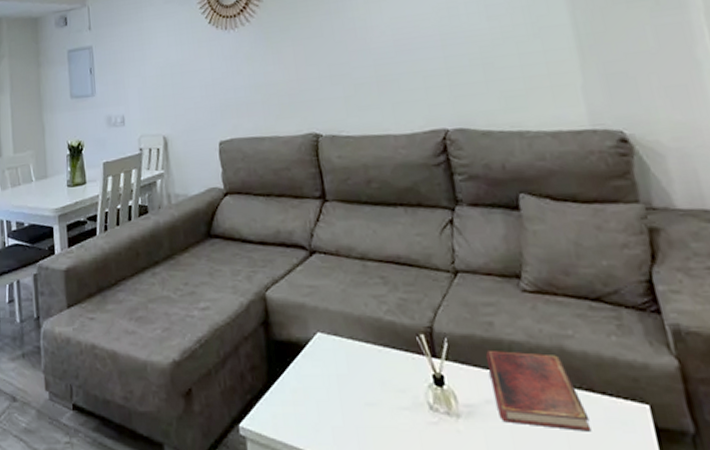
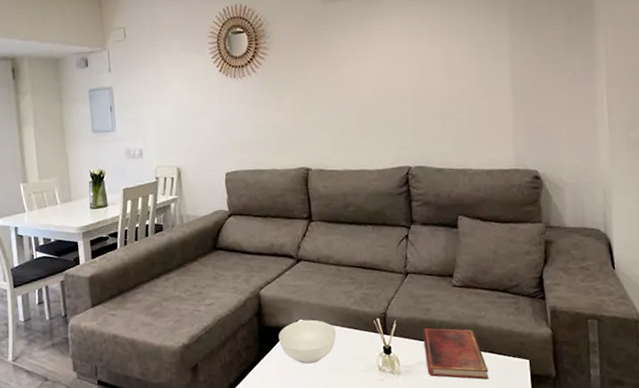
bowl: none [291,333,367,395] -> present [278,319,336,364]

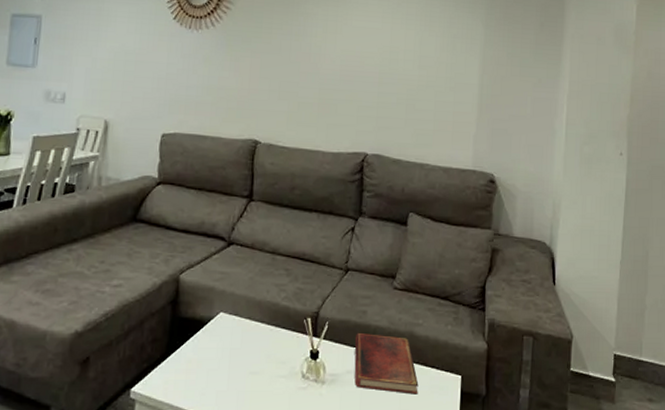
bowl: present [278,319,336,364] -> none [192,313,260,365]

